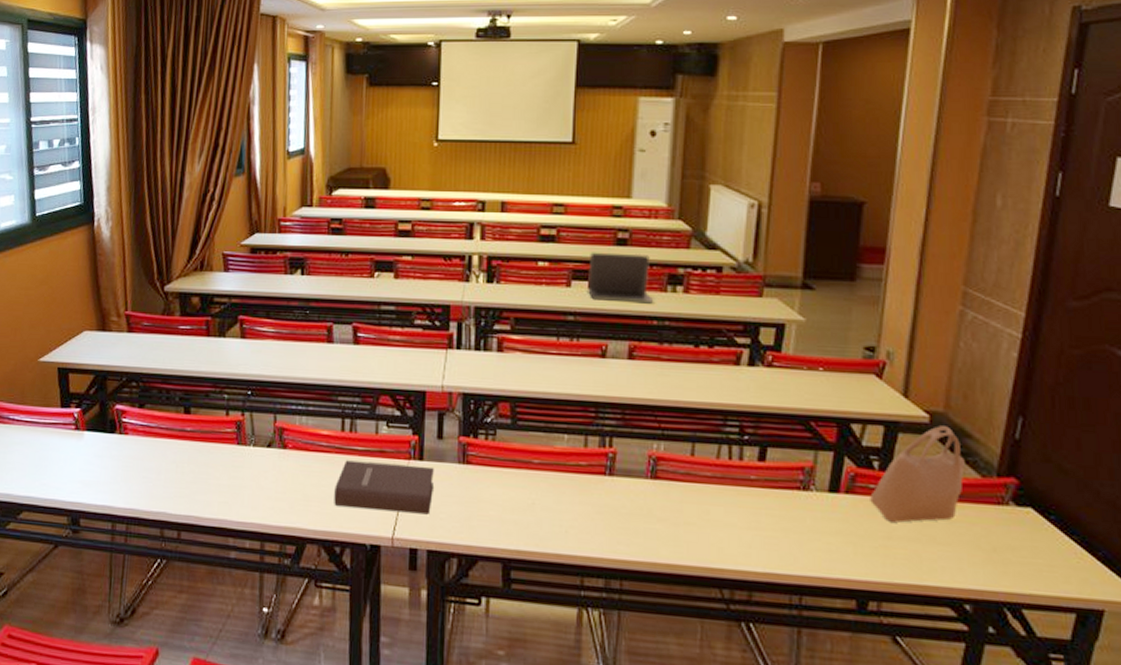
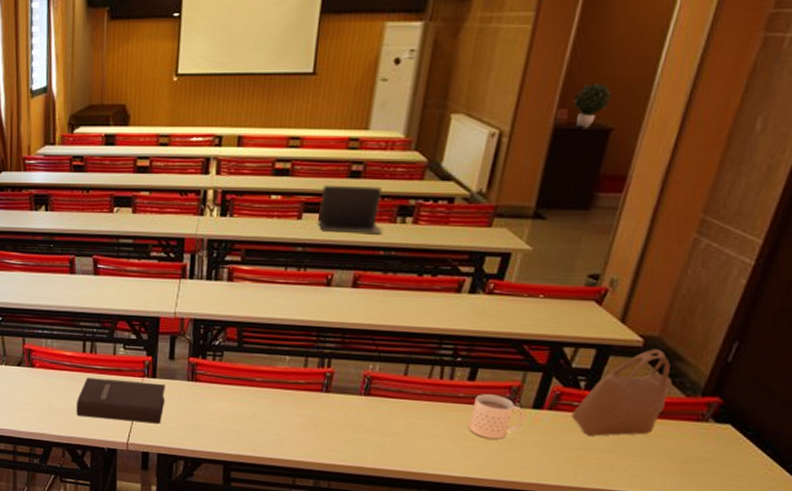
mug: none [765,476,822,528] -> present [468,394,525,439]
potted plant: none [825,158,859,202] -> present [574,82,612,130]

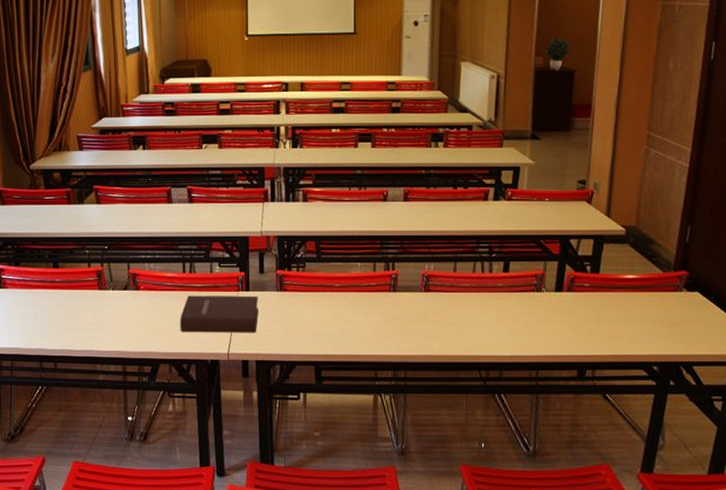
laptop computer: present [318,185,382,235] -> none [371,118,421,158]
mug: present [468,394,525,439] -> none [509,283,551,320]
handbag: present [571,349,672,436] -> none [585,236,651,310]

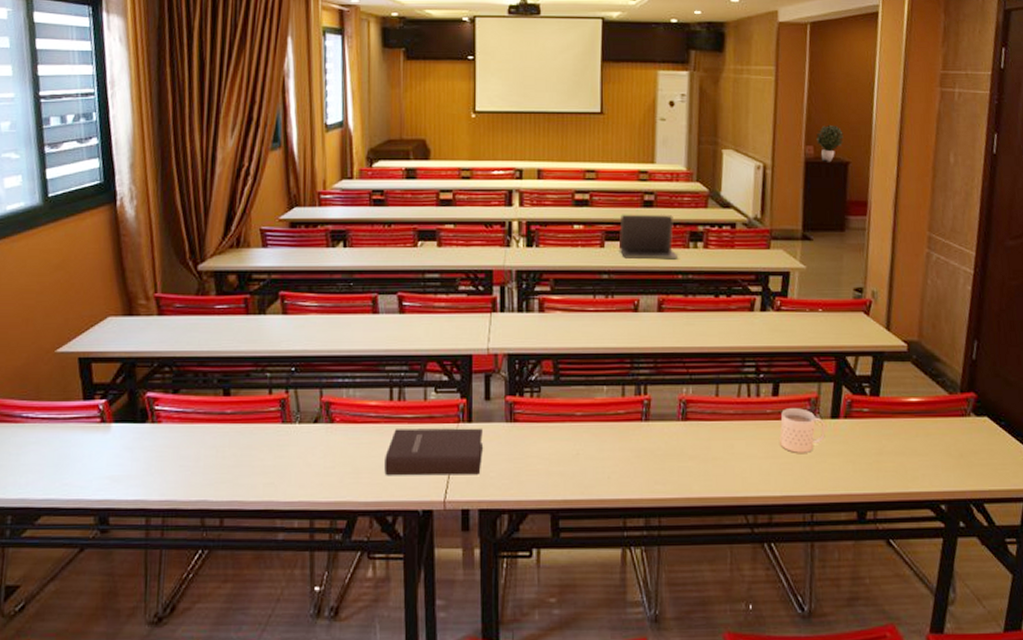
laptop computer: none [371,118,421,158] -> present [619,214,677,260]
mug: none [509,283,551,320] -> present [779,408,826,453]

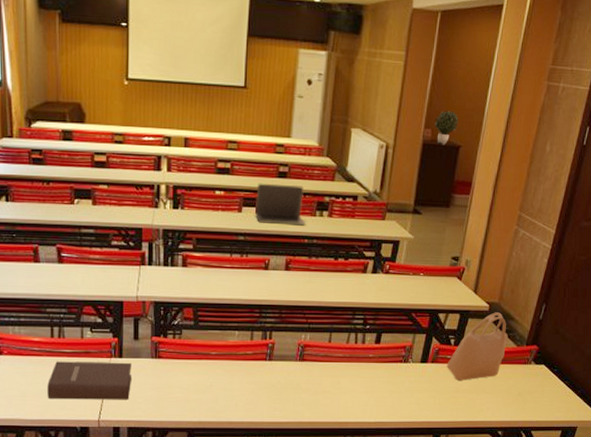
mug: present [779,408,826,453] -> none [378,354,416,389]
handbag: none [864,353,936,440] -> present [447,312,508,381]

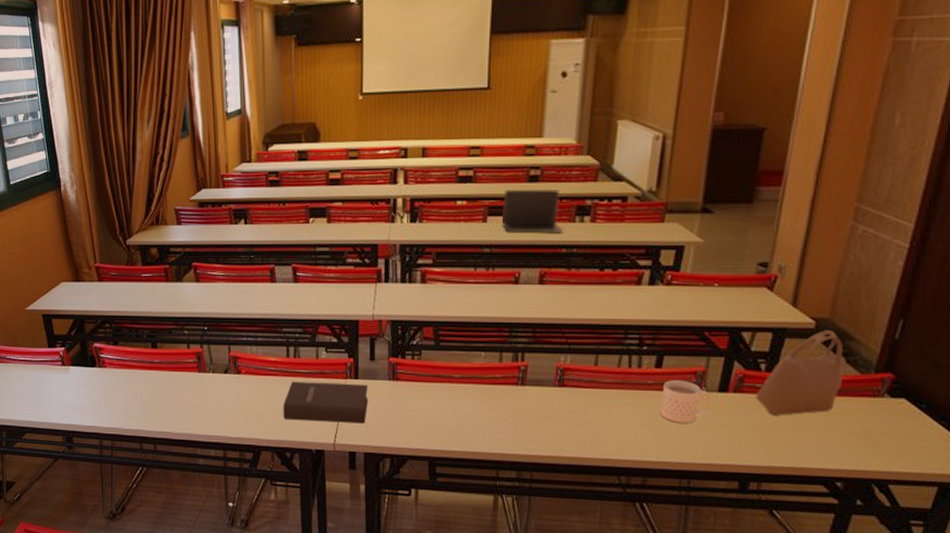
mug: none [378,354,416,389] -> present [660,380,712,423]
potted plant: present [435,110,459,146] -> none [729,87,762,130]

